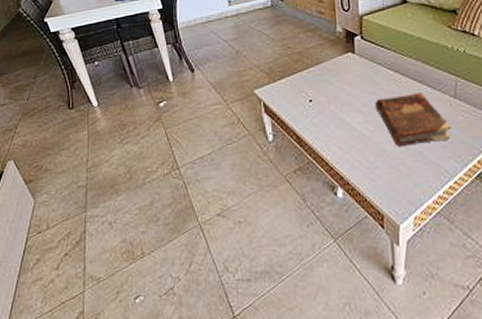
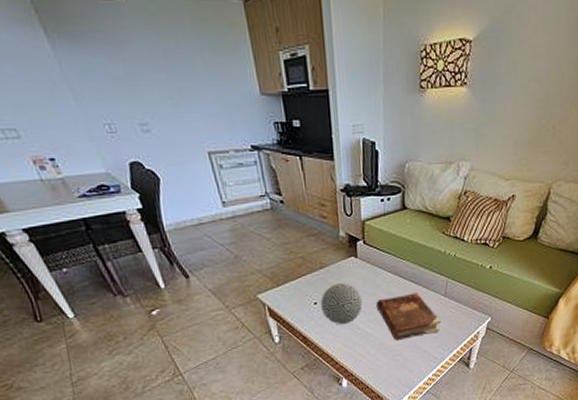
decorative ball: none [316,80,360,124] -> present [321,283,363,324]

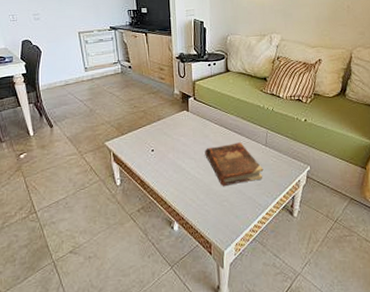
decorative ball: present [321,283,363,324] -> none [157,133,193,170]

